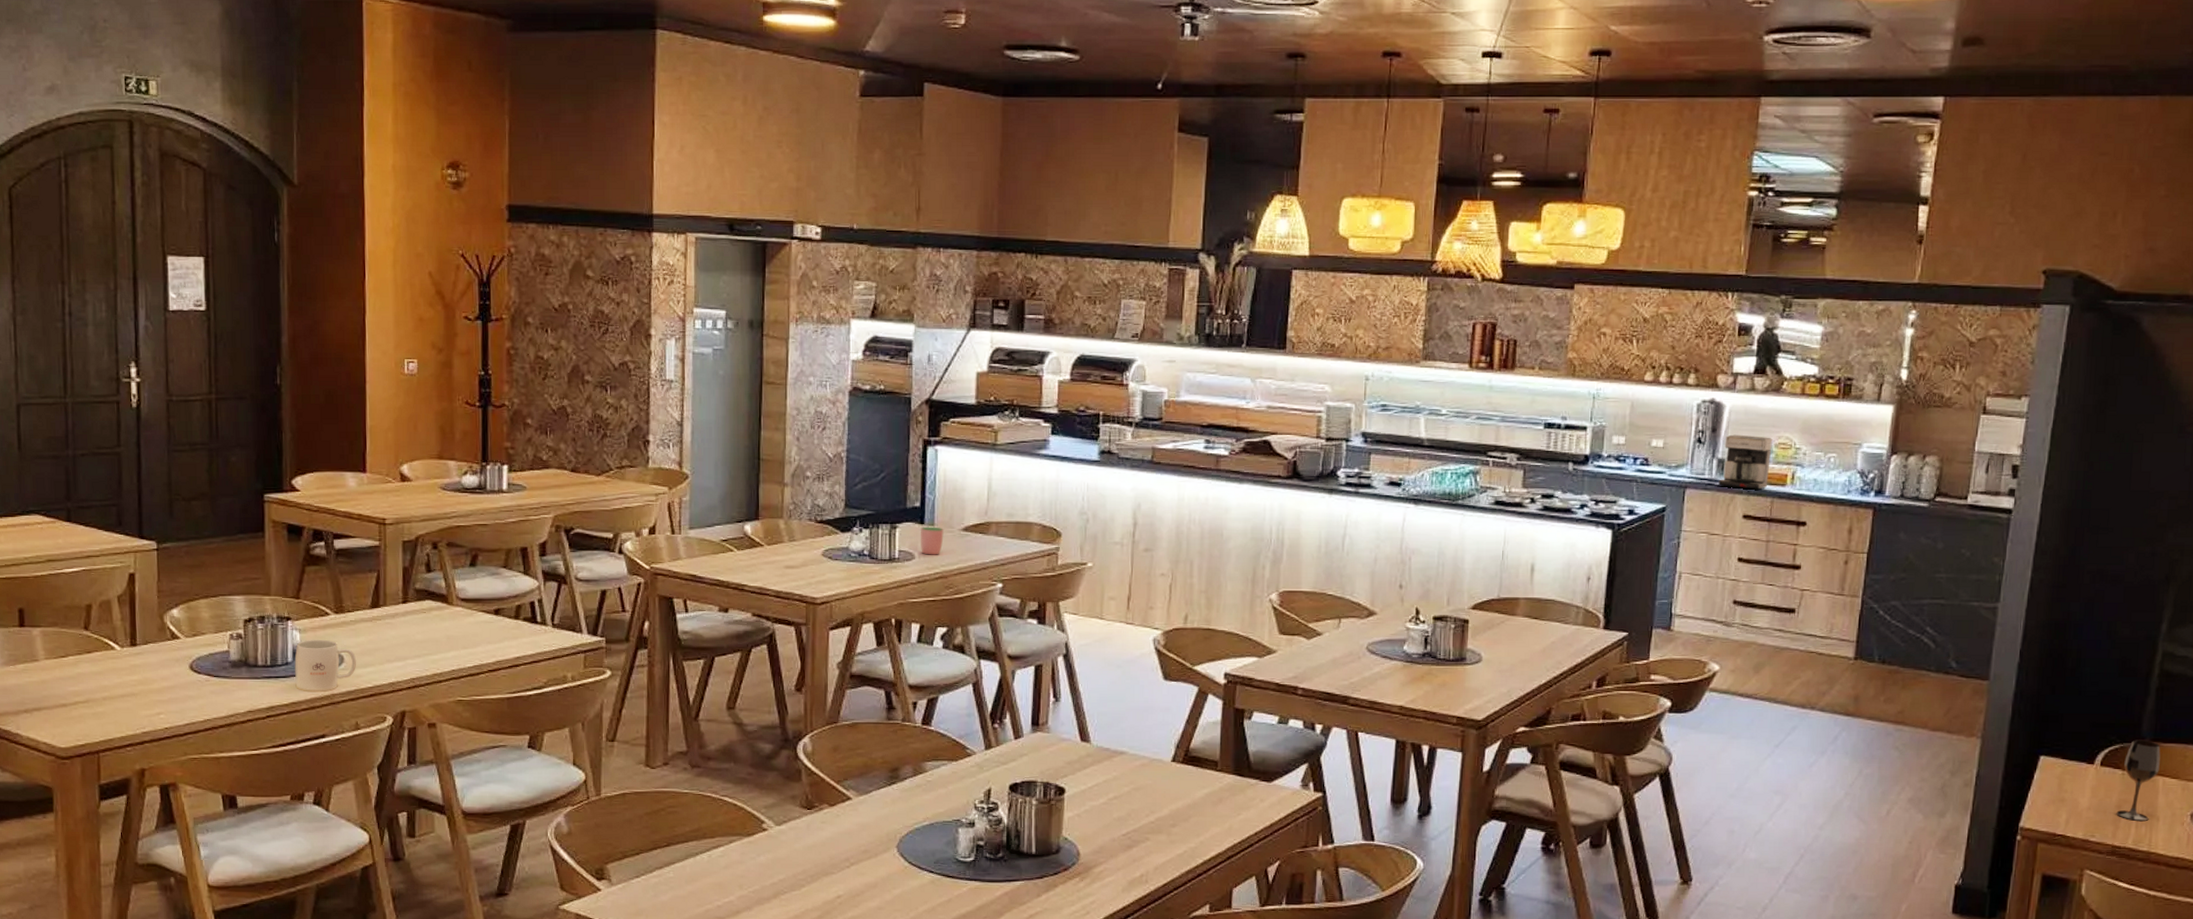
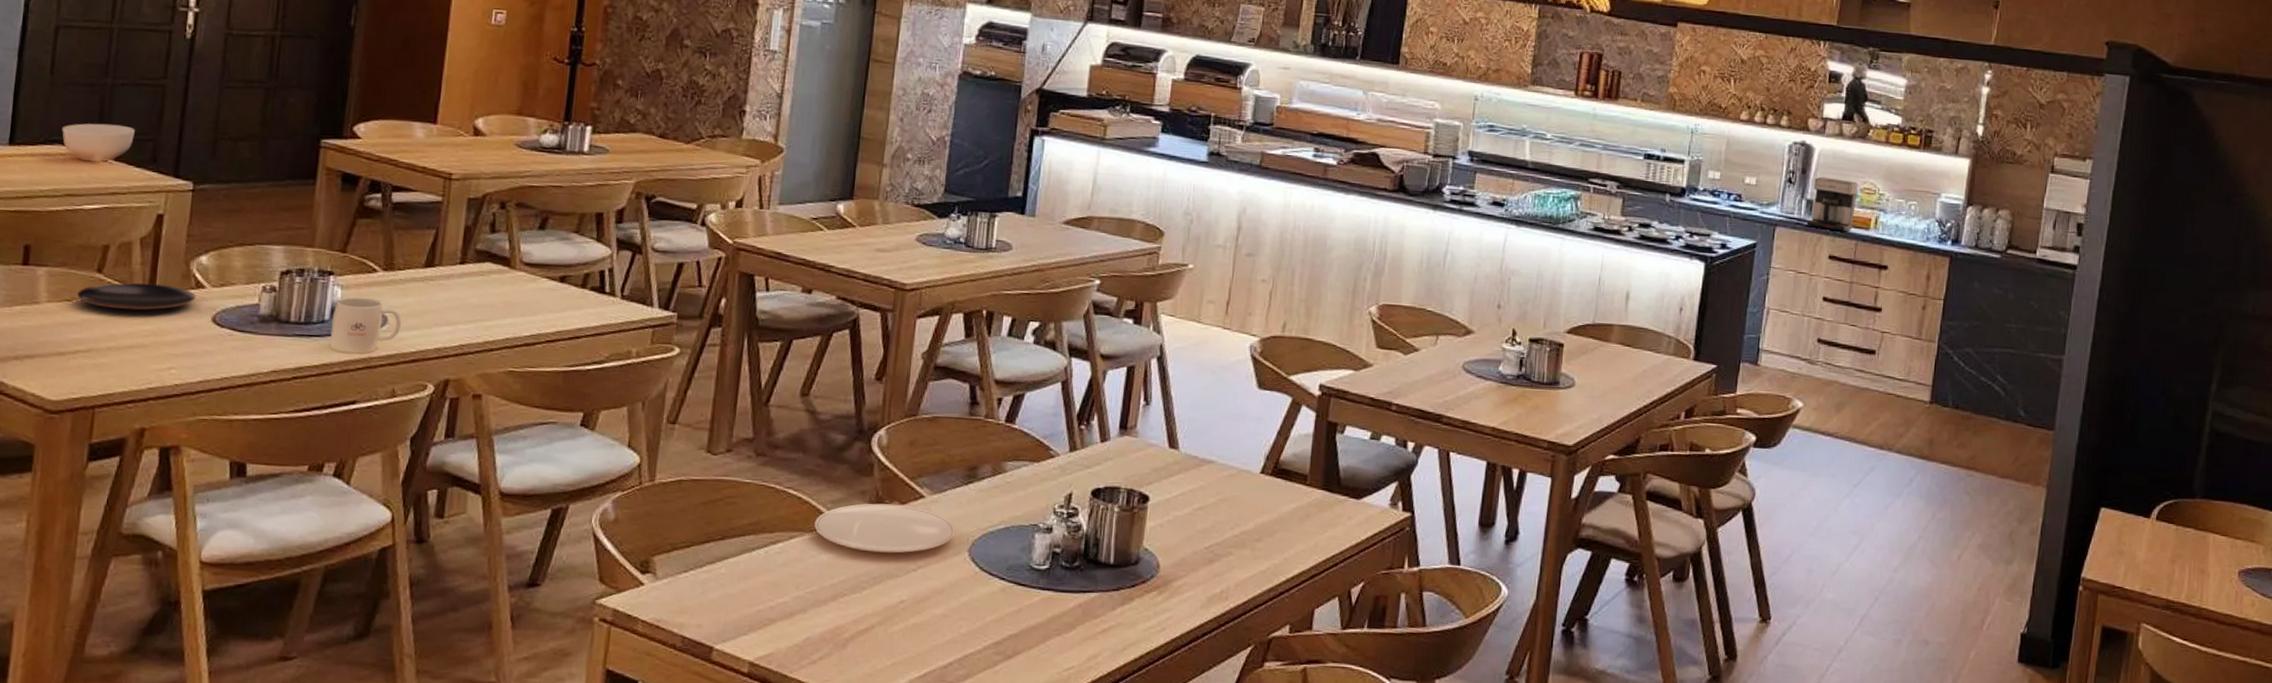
bowl: none [36,492,99,529] -> present [62,123,135,162]
plate: none [69,637,173,663] -> present [76,282,196,311]
plate: none [751,806,883,852] -> present [814,503,956,553]
cup: present [920,526,944,555] -> none [1019,217,1044,247]
wine glass: present [2116,739,2161,822] -> none [2170,495,2211,578]

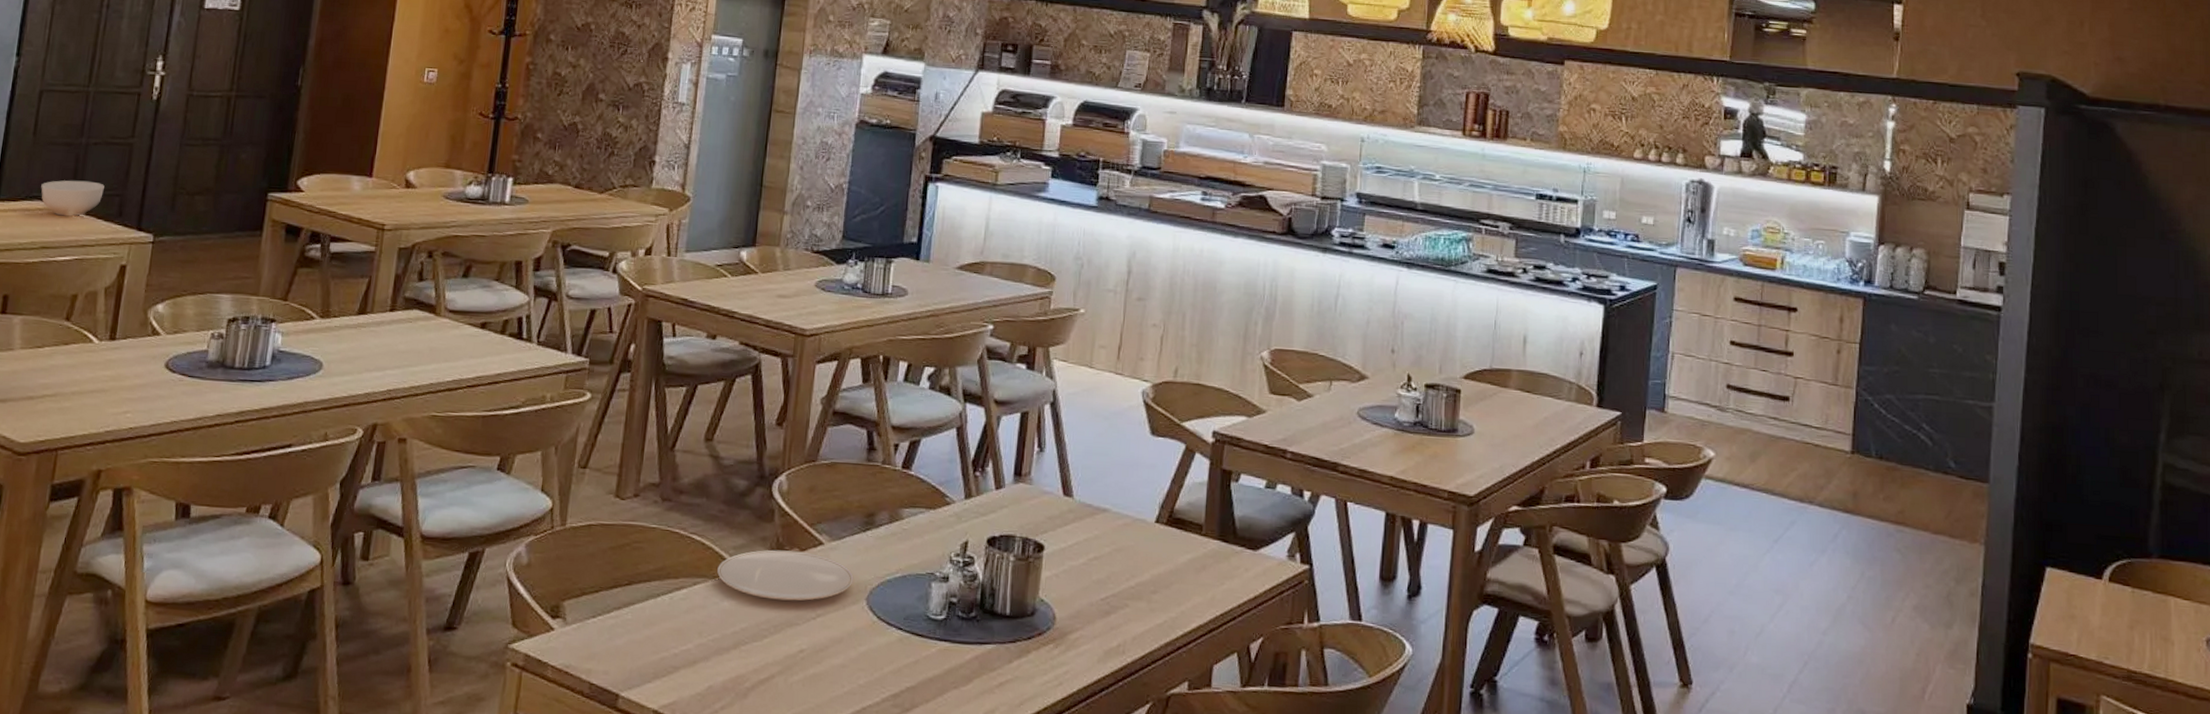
plate: present [76,282,196,311] -> none [46,330,152,357]
mug: present [329,297,402,355] -> none [269,343,336,400]
coffee maker: present [1806,177,1858,232] -> none [1709,216,1761,273]

